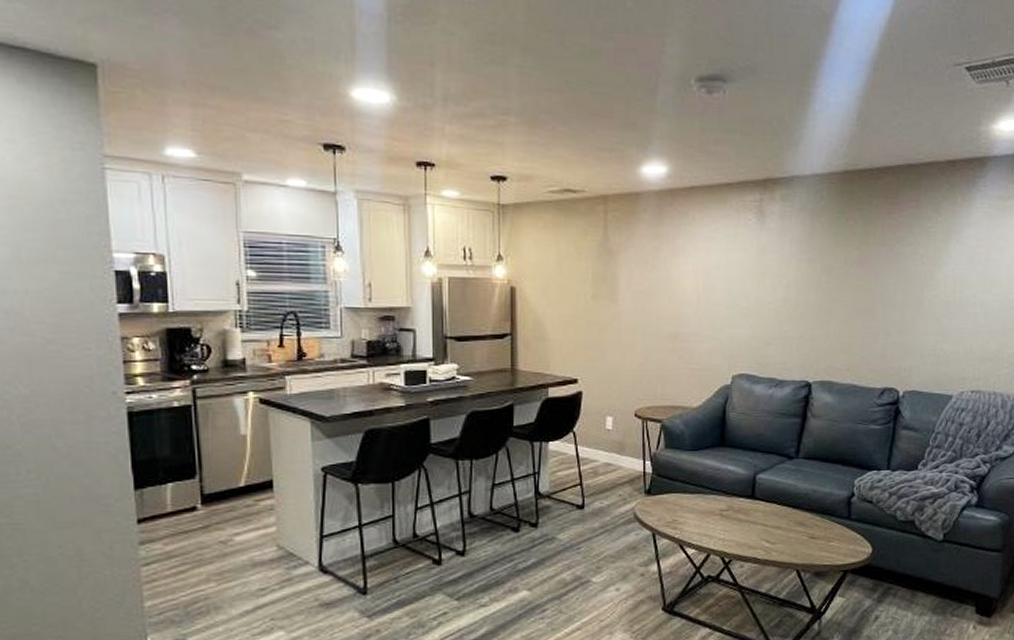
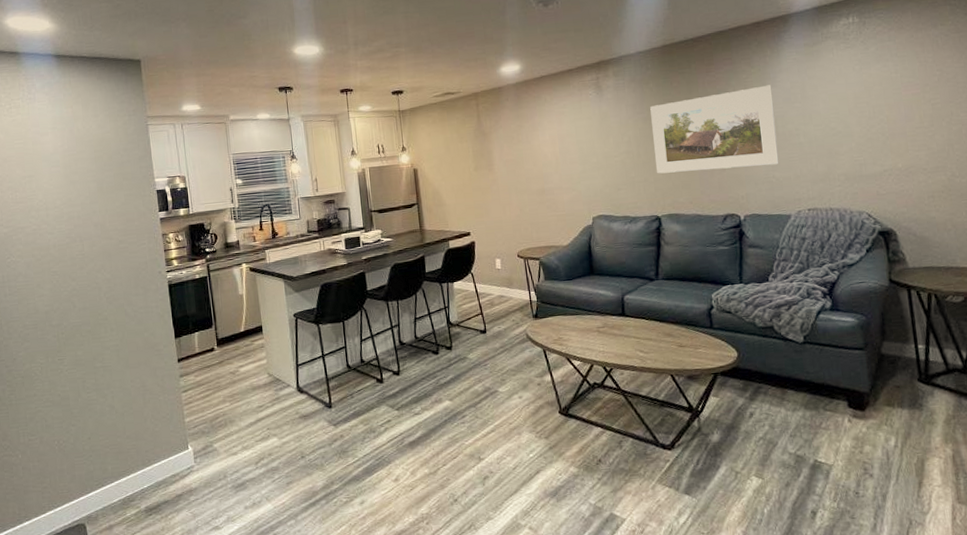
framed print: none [815,239,956,336] -> present [650,85,779,174]

